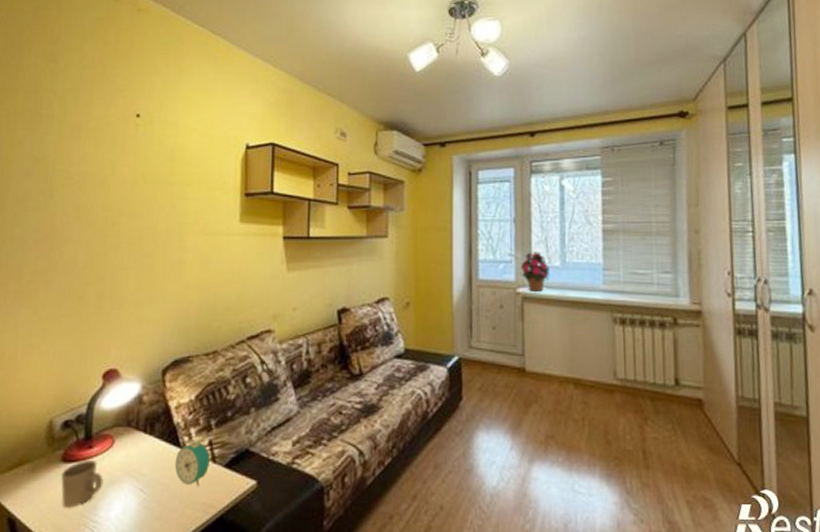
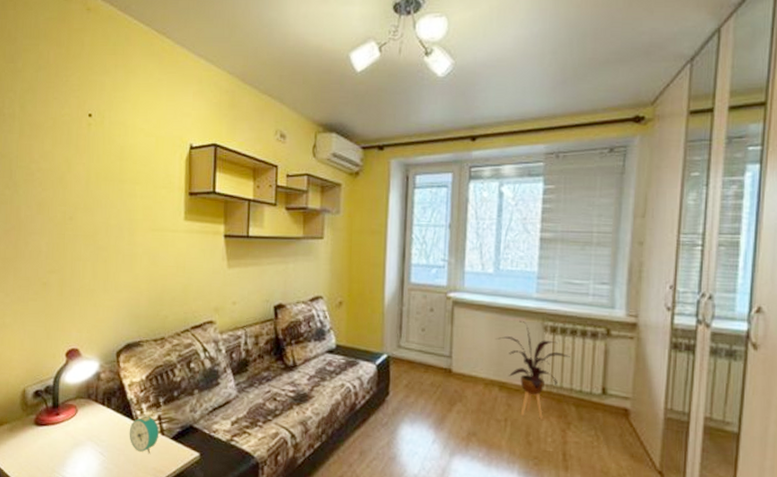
mug: present [60,459,103,509] -> none [34,424,69,465]
potted flower: present [520,252,550,292] -> none [452,258,482,298]
house plant: none [567,313,641,416] -> present [496,320,570,419]

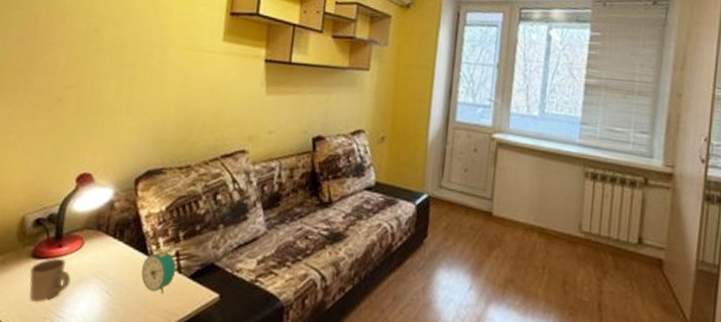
mug: none [34,424,69,465] -> present [29,258,71,303]
house plant: present [496,320,570,419] -> none [537,165,609,268]

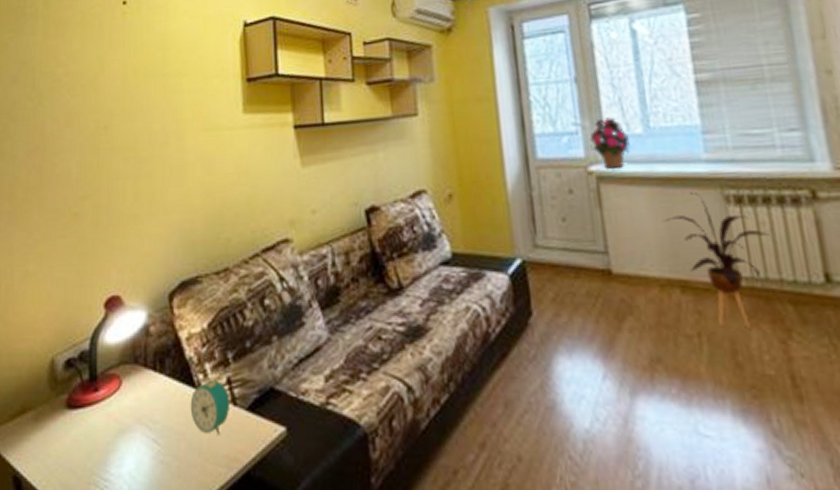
mug: present [29,258,71,303] -> none [66,404,112,465]
potted flower: none [497,99,528,140] -> present [589,117,630,170]
house plant: none [537,165,609,268] -> present [663,191,769,329]

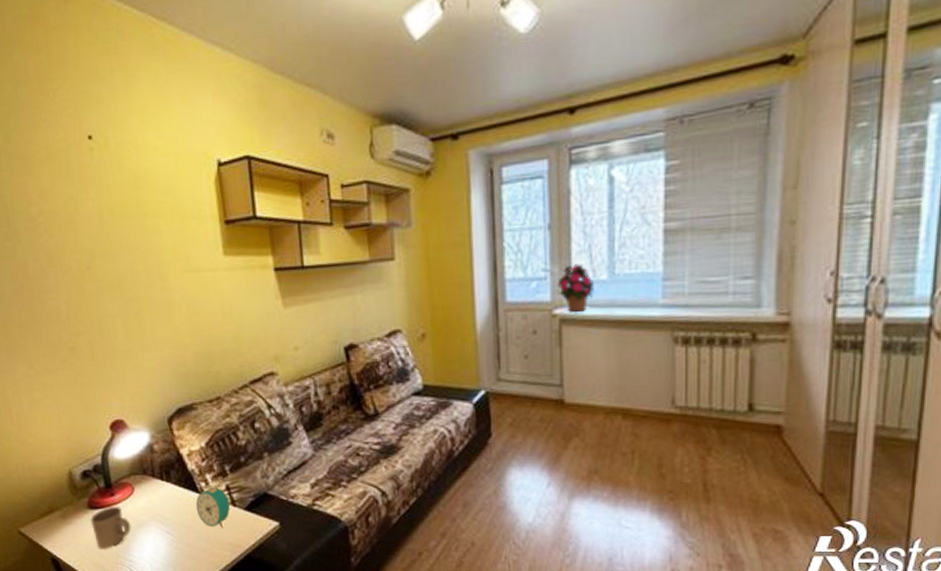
mug: none [66,404,112,465] -> present [90,506,131,550]
house plant: present [663,191,769,329] -> none [615,333,708,447]

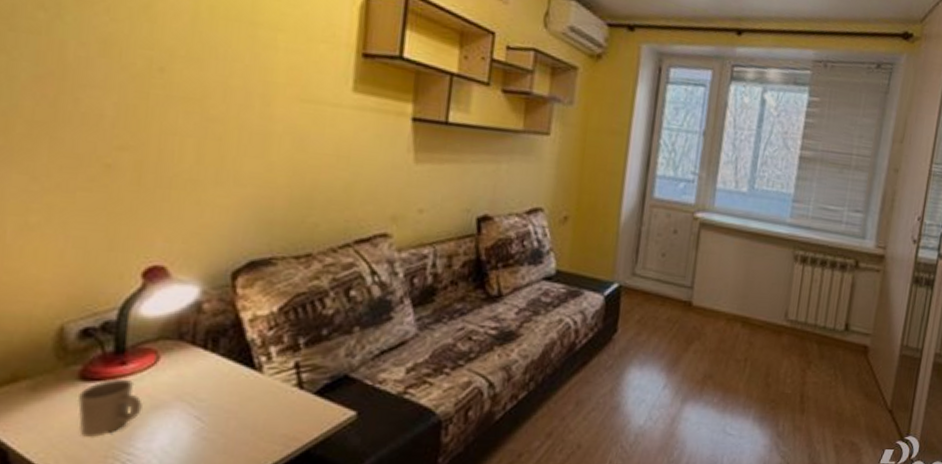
alarm clock: present [195,487,231,528] -> none [246,363,297,415]
potted flower: present [557,264,594,313] -> none [701,173,735,219]

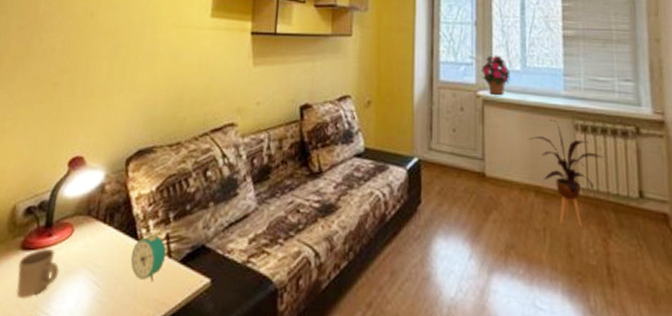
alarm clock: none [246,363,297,415] -> present [130,234,167,281]
potted flower: none [701,173,735,219] -> present [481,55,510,96]
house plant: none [743,247,818,359] -> present [528,119,603,228]

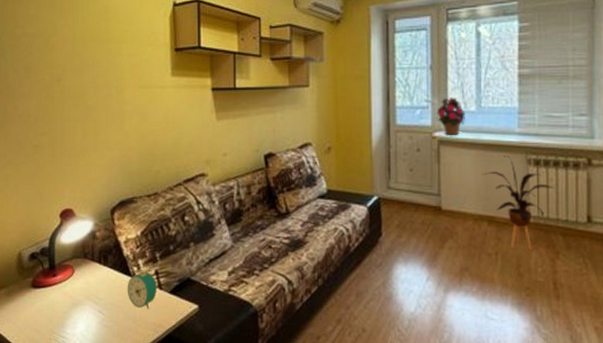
mug: present [16,248,60,300] -> none [31,286,68,327]

